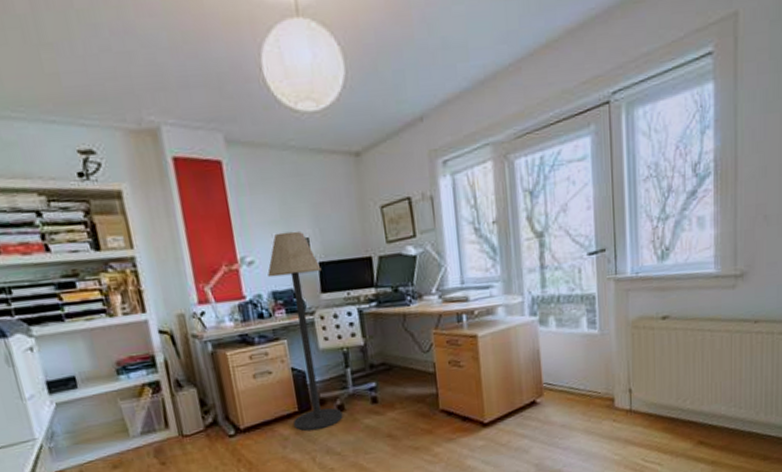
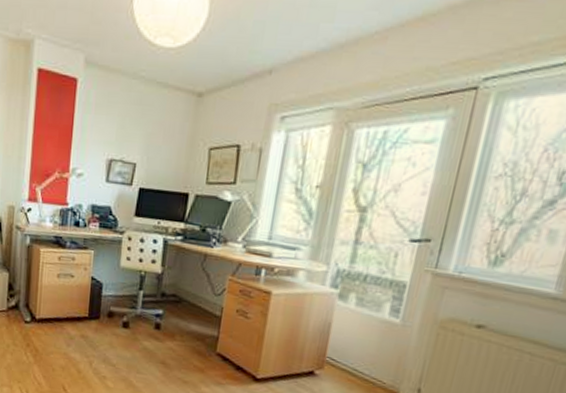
floor lamp: present [267,231,343,432] -> none [81,153,140,339]

